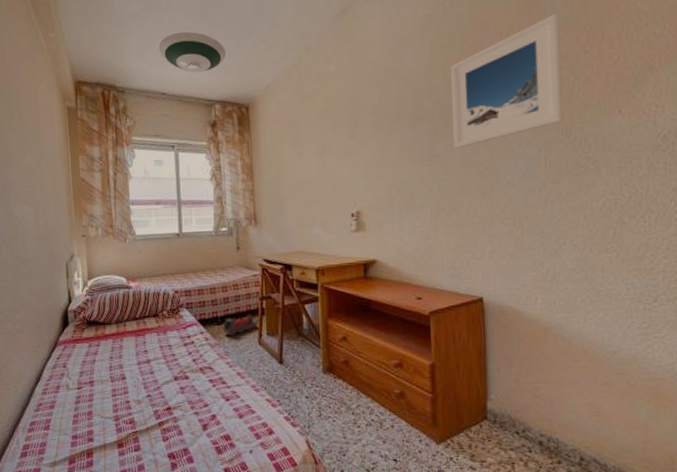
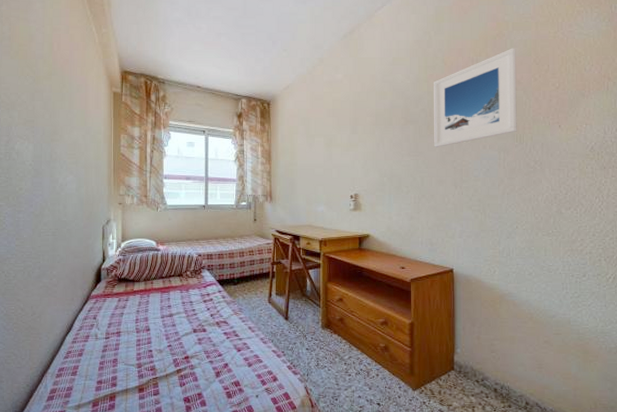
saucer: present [159,31,226,73] -> none [197,37,253,72]
toy train: present [222,313,259,335] -> none [238,276,269,294]

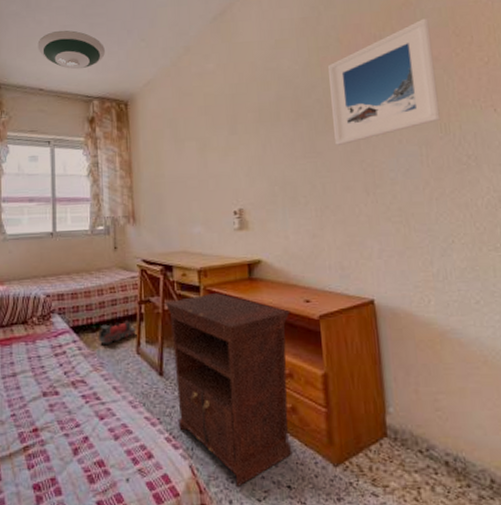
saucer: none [197,37,253,72] -> present [37,30,105,70]
toy train: none [238,276,269,294] -> present [97,319,137,344]
nightstand: none [292,259,389,403] -> present [165,293,293,487]

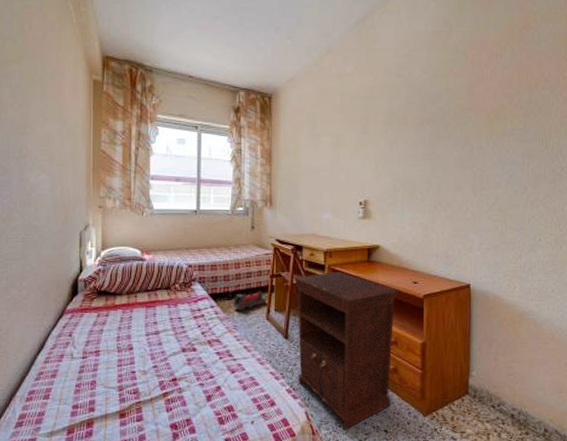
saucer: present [37,30,105,70] -> none [189,20,253,60]
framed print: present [328,18,441,145] -> none [452,42,544,150]

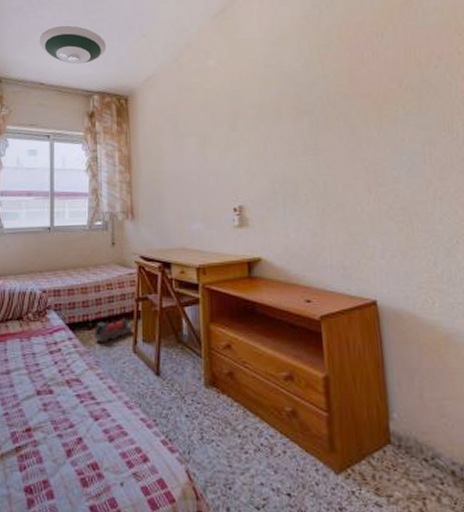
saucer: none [189,20,253,60] -> present [39,25,106,65]
nightstand: present [293,272,400,430] -> none [162,291,293,493]

